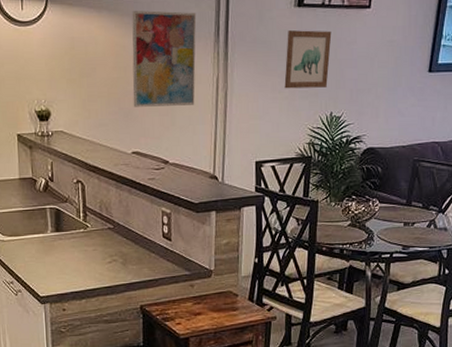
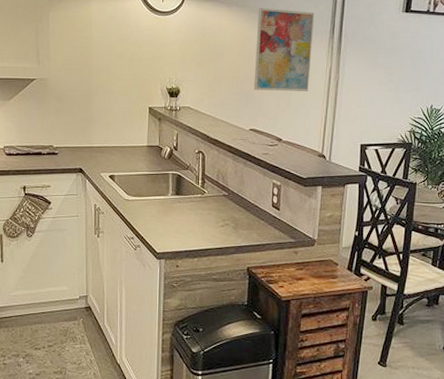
wall art: present [284,30,332,89] -> none [390,32,435,83]

